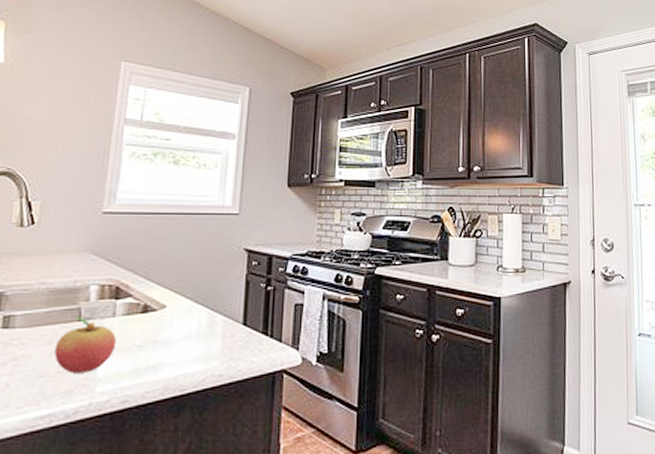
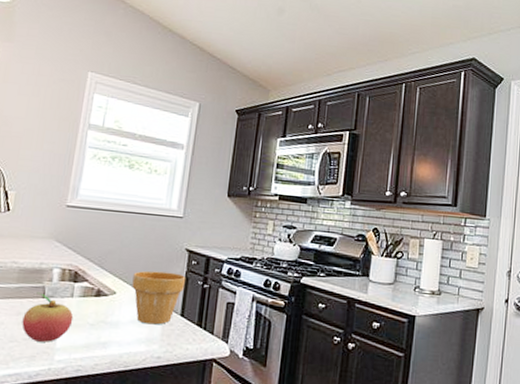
flower pot: none [184,277,247,339] -> present [132,271,186,325]

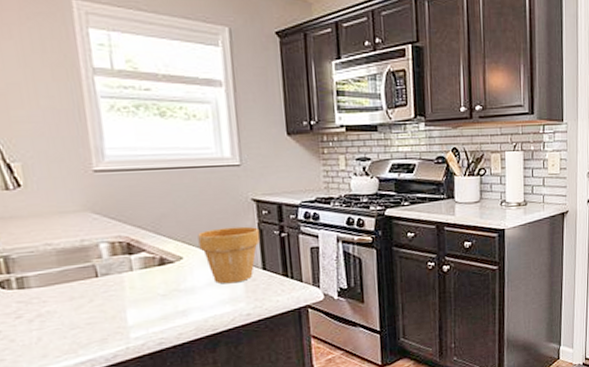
fruit: present [22,292,74,342] -> none [78,272,141,324]

